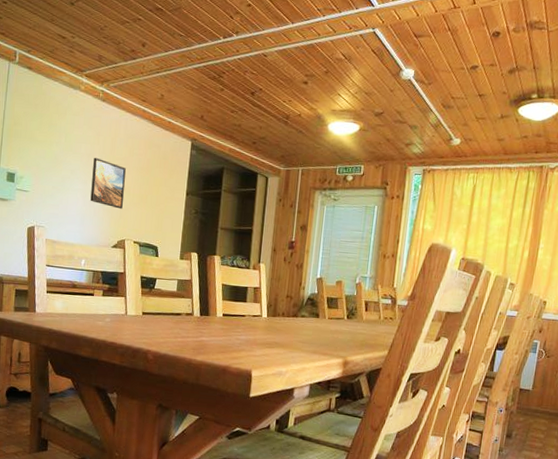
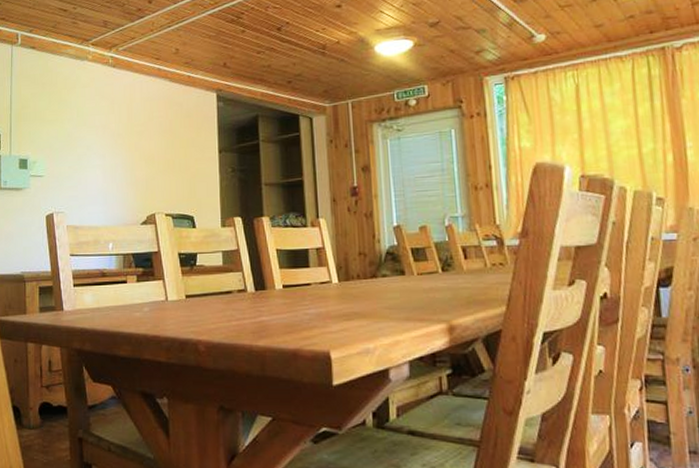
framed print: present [90,157,126,209] -> none [110,128,148,180]

